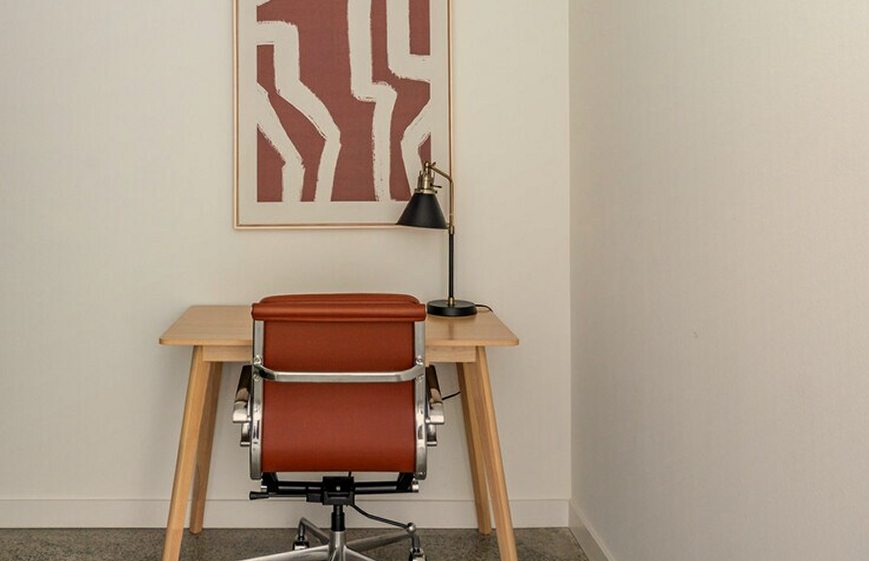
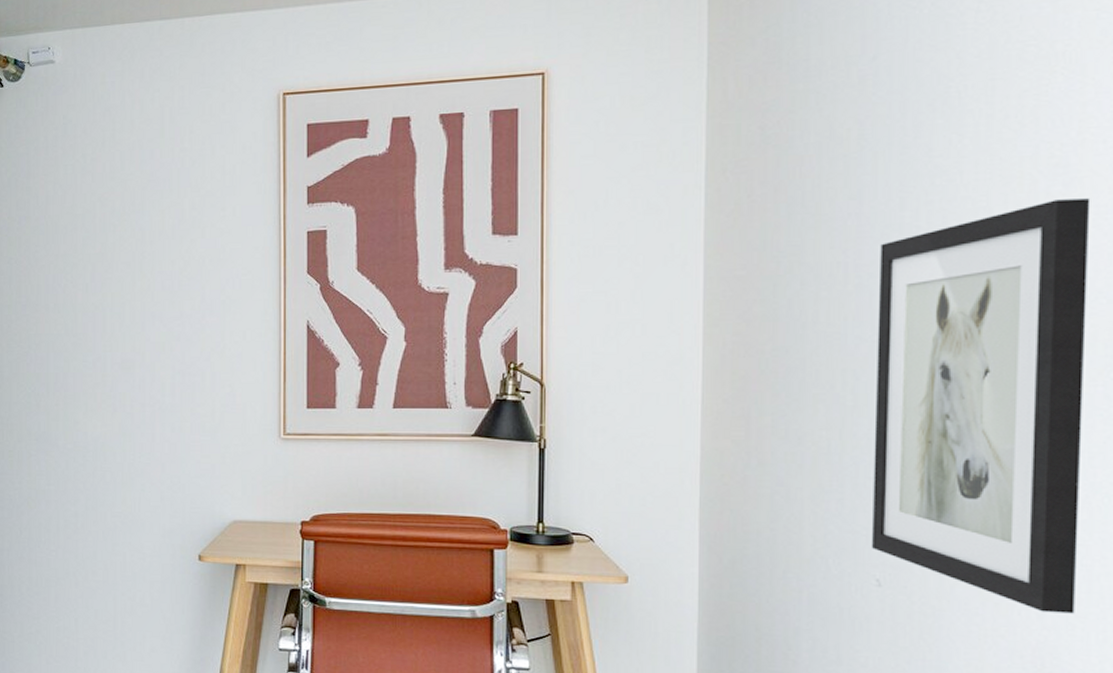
wall art: none [689,43,822,352] -> present [871,198,1091,614]

